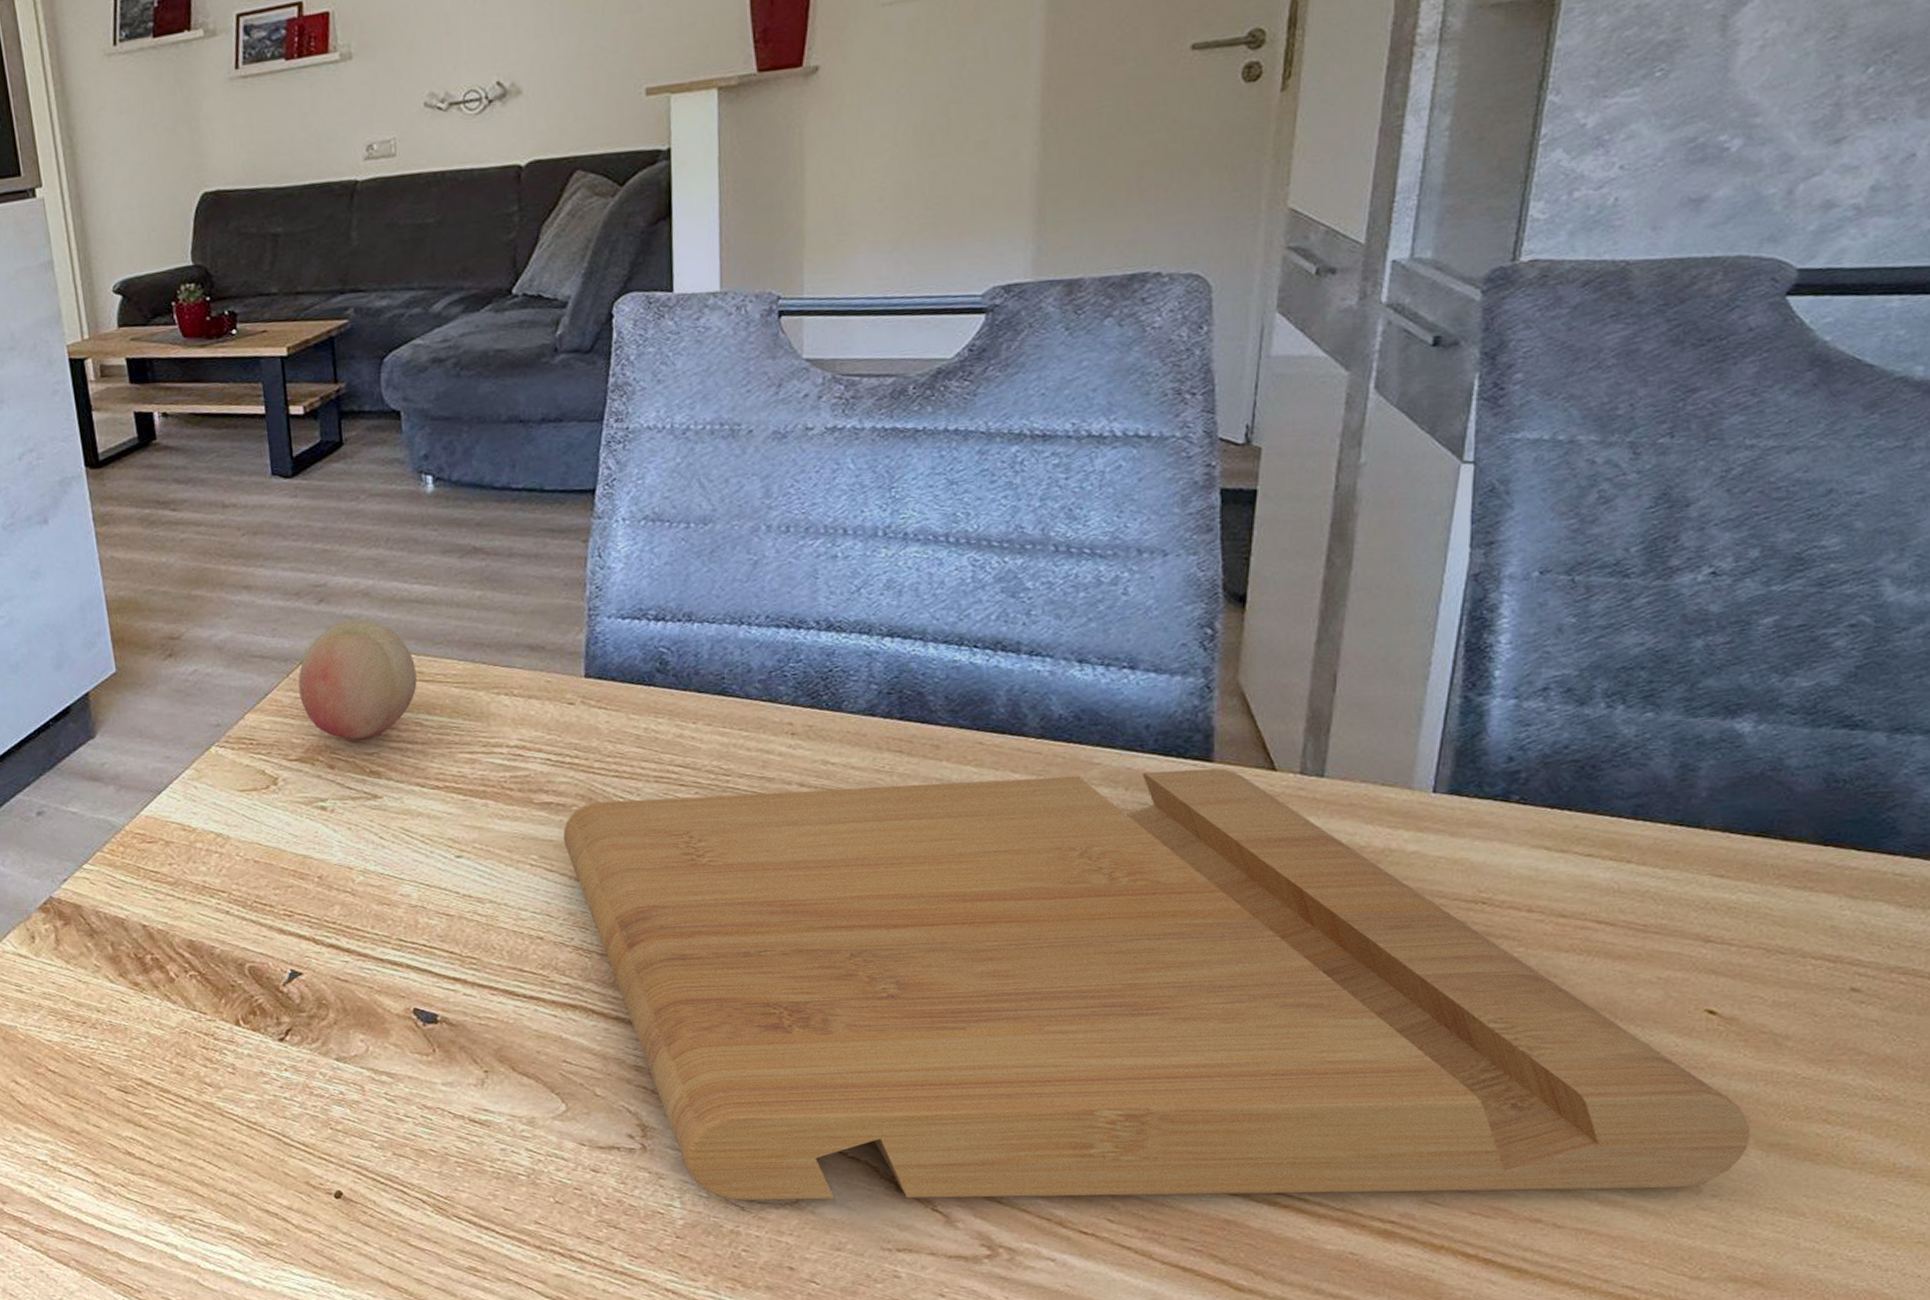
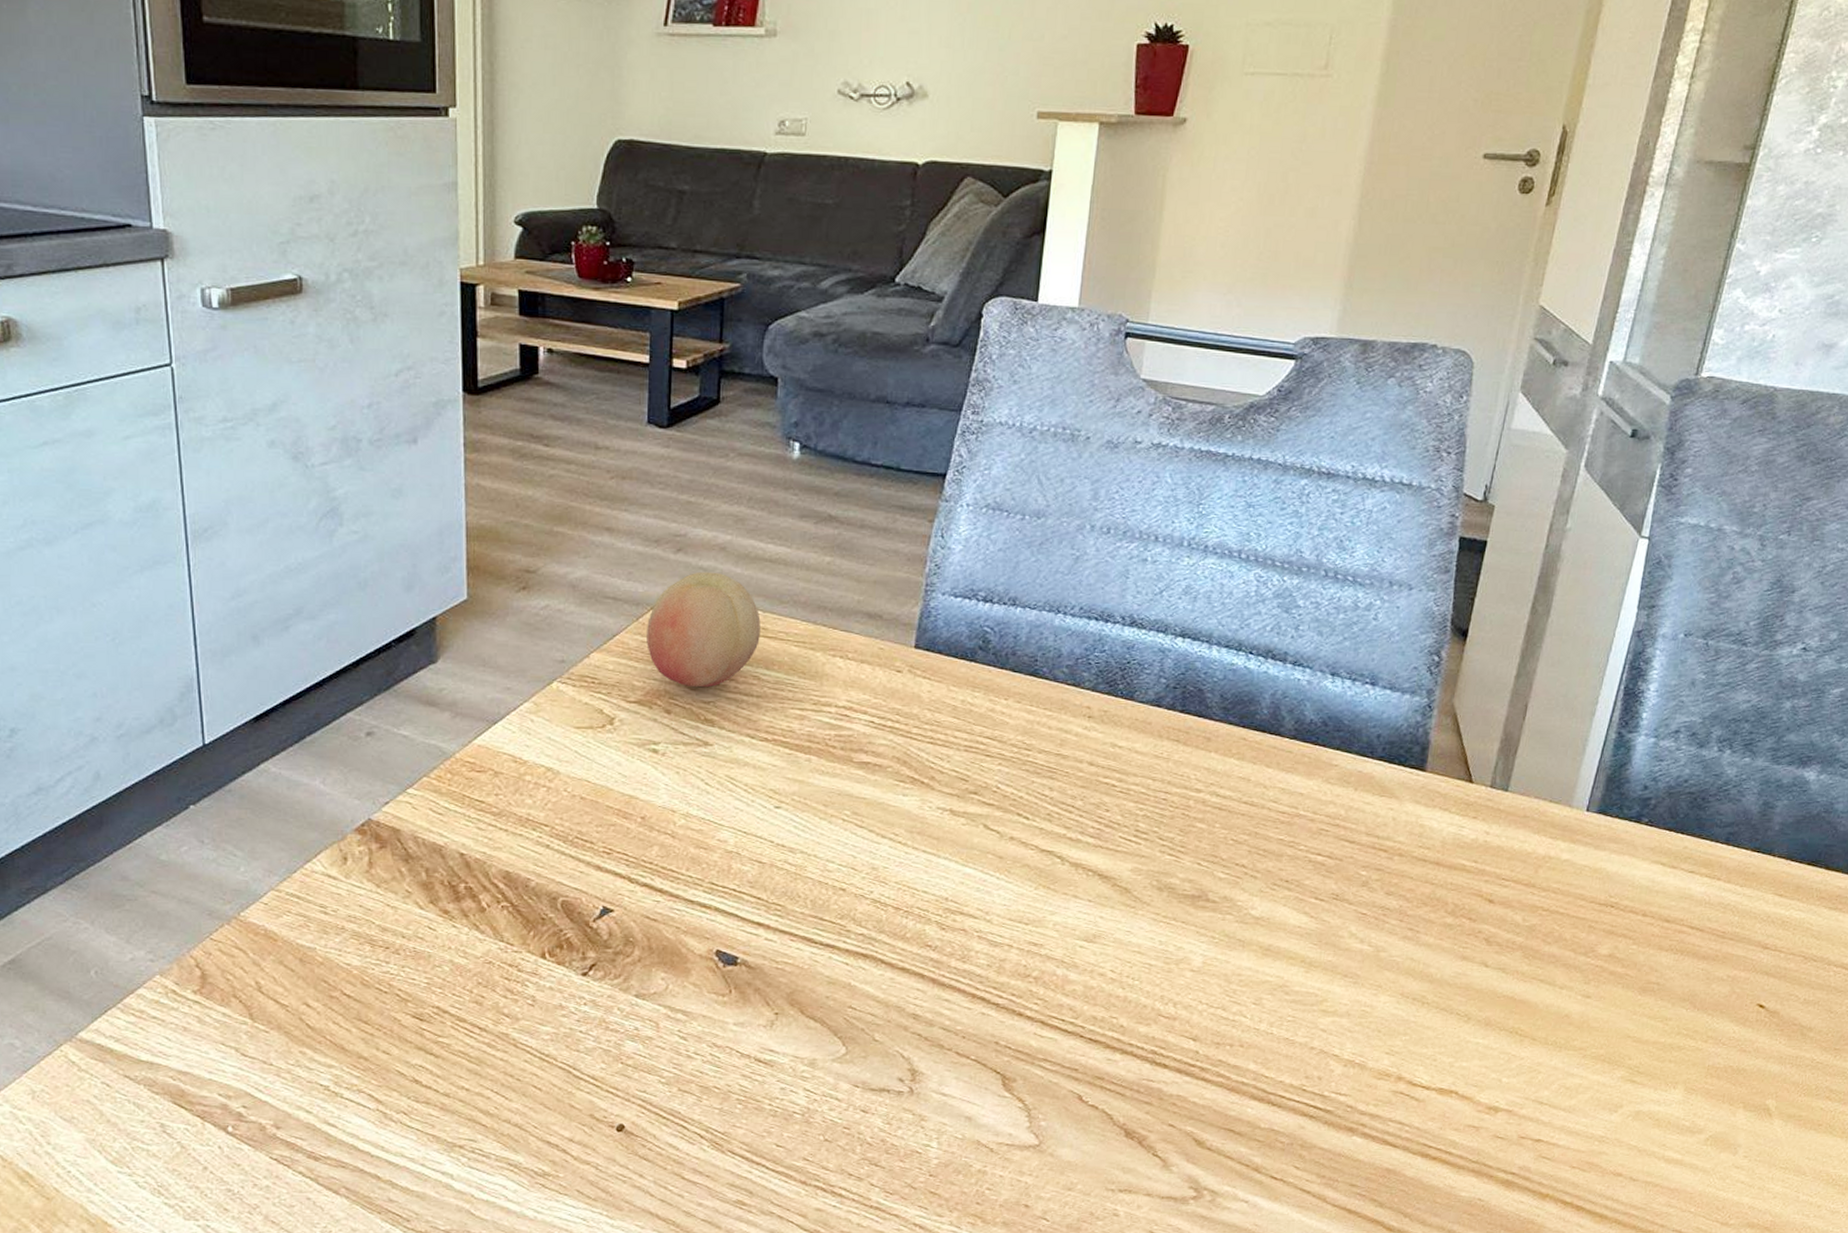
cutting board: present [563,768,1751,1201] -> none [875,765,1777,1150]

